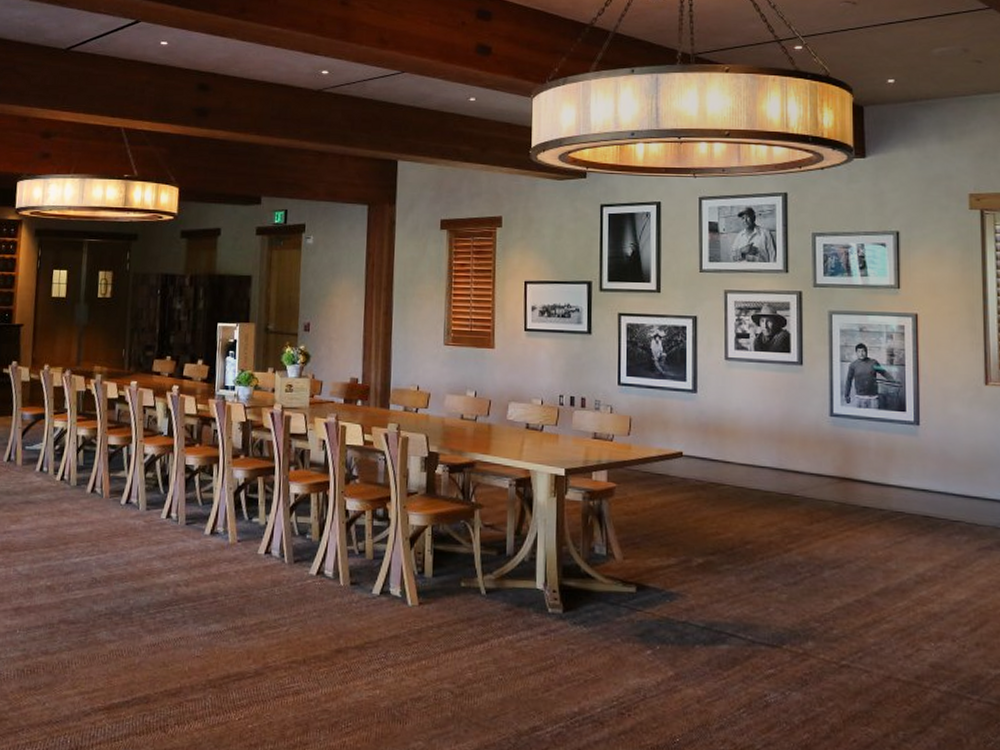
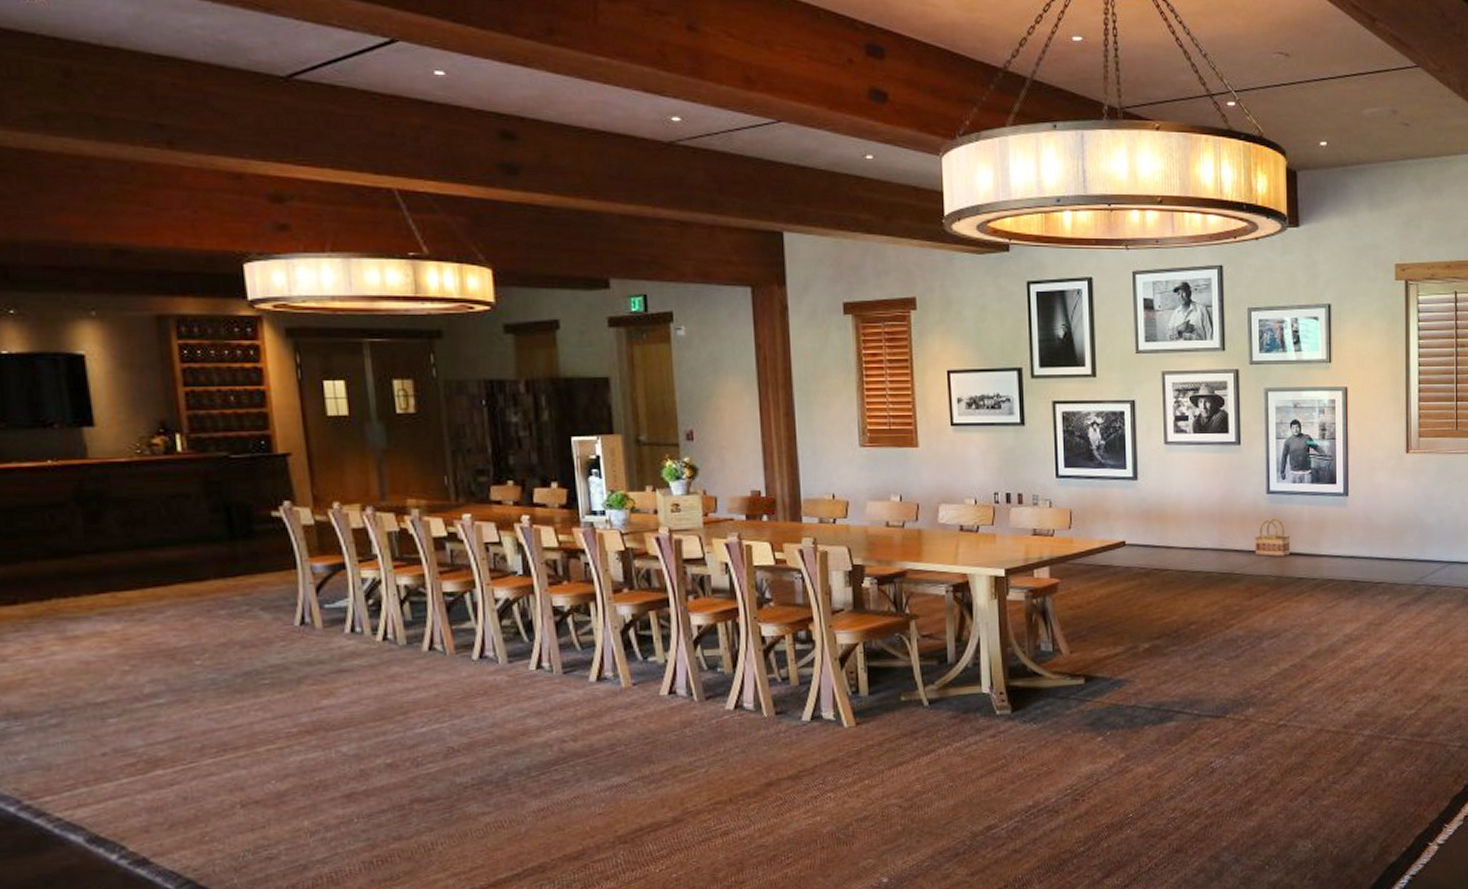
basket: none [816,443,854,484] -> present [1254,519,1290,558]

